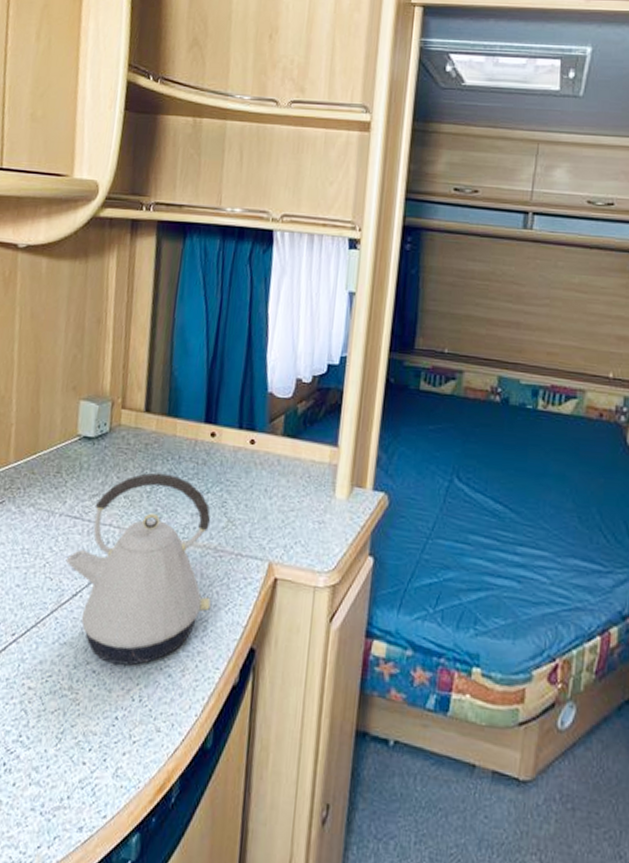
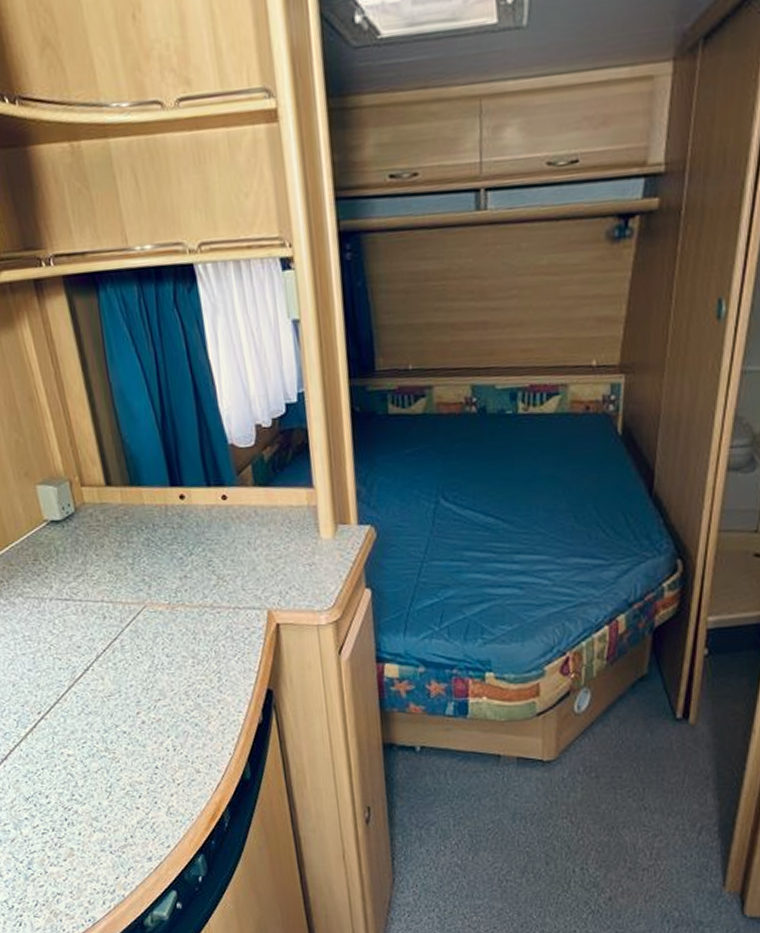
kettle: present [65,472,211,666] -> none [68,543,220,723]

